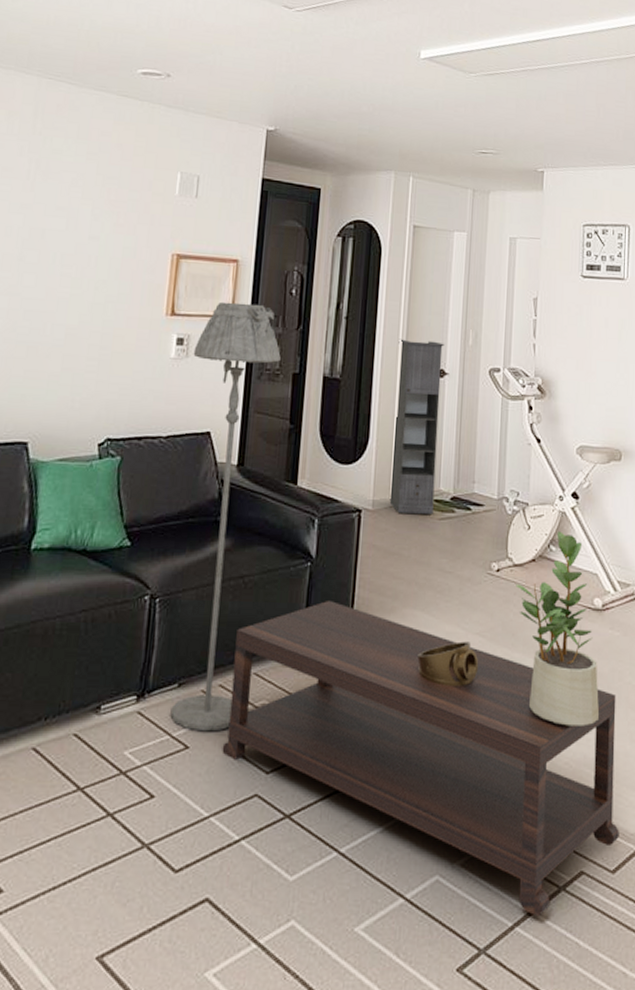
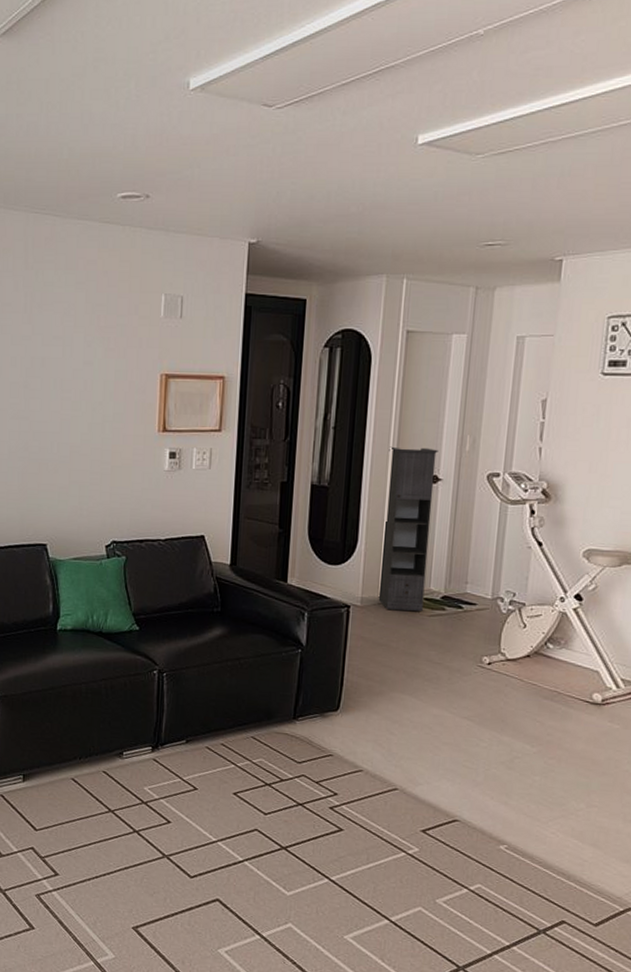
floor lamp: present [170,301,281,732] -> none [180,417,269,779]
coffee table: present [222,599,619,917] -> none [225,681,611,950]
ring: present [417,641,479,686] -> none [404,723,466,761]
potted plant: present [515,531,599,727] -> none [507,630,593,804]

